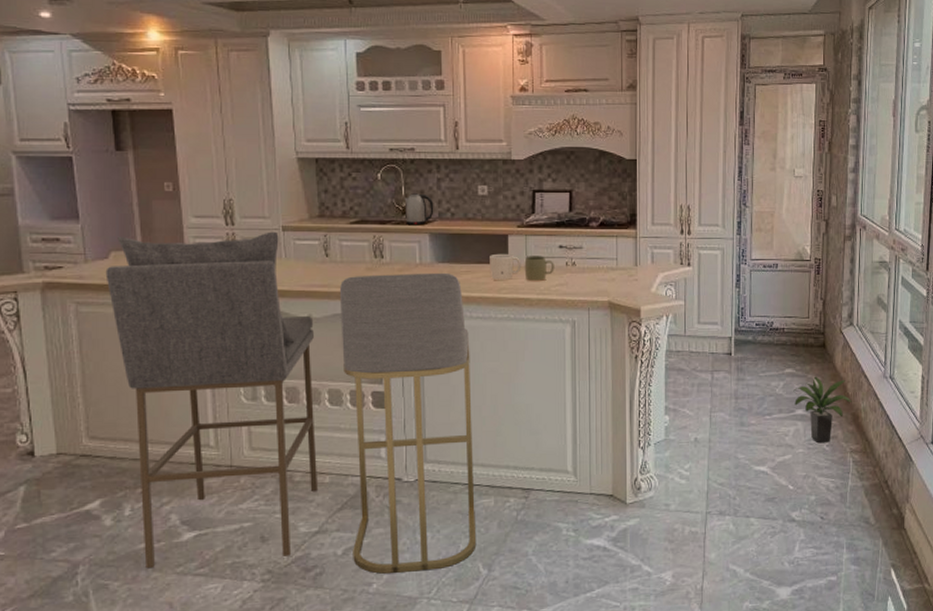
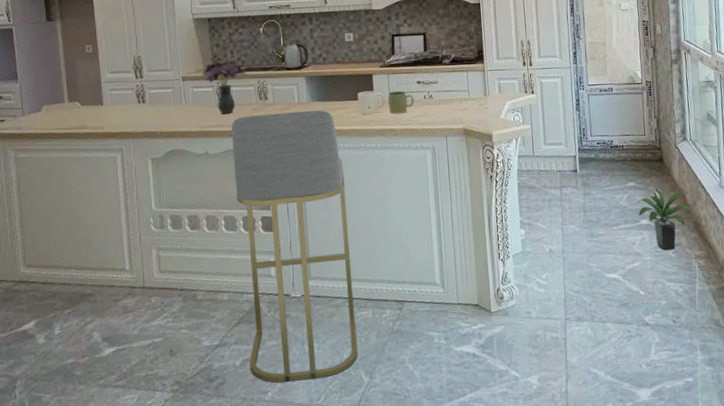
bar stool: present [105,231,319,569] -> none [39,81,218,382]
flower arrangement: none [305,209,361,272] -> present [201,60,248,114]

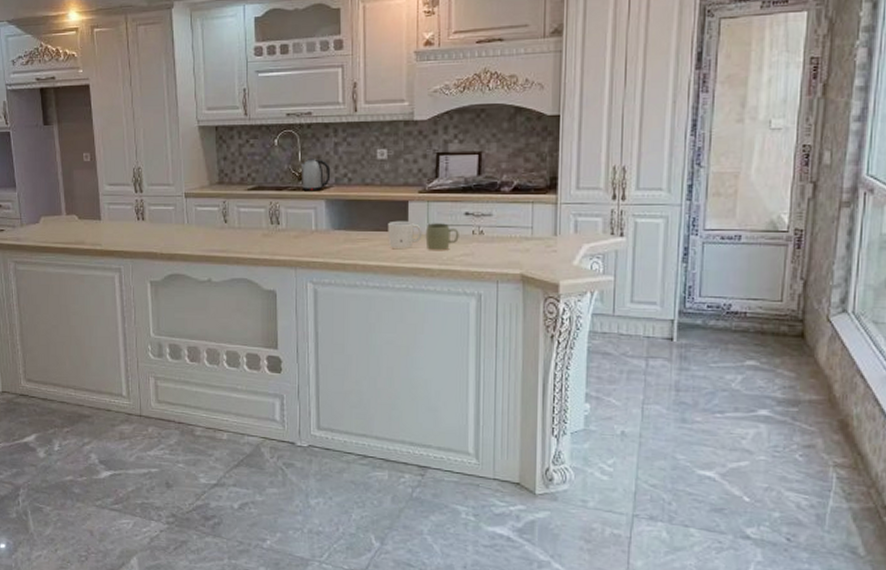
flower arrangement: present [201,60,248,114] -> none [205,176,258,238]
bar stool: present [231,110,358,383] -> none [237,240,369,535]
potted plant: present [636,188,692,251] -> none [755,371,840,452]

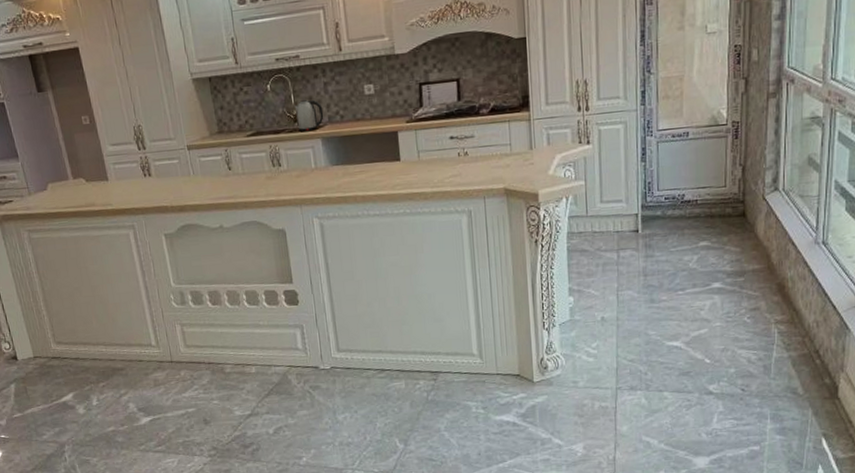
mug: present [388,220,423,250] -> none [381,150,414,178]
mug: present [425,223,459,251] -> none [416,148,447,176]

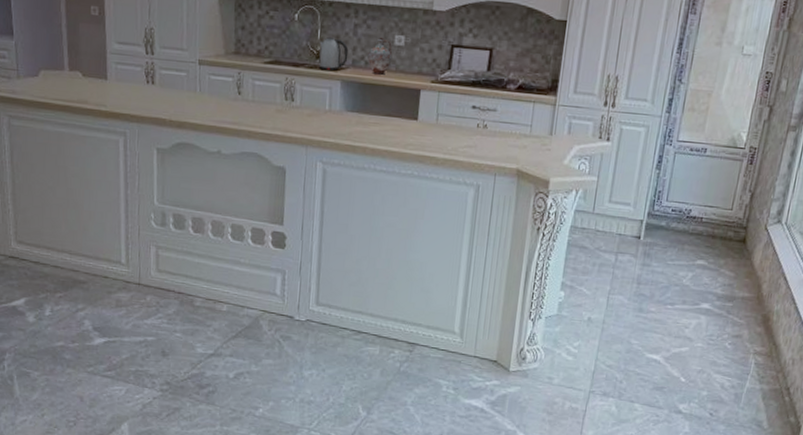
ceramic jug: none [341,89,366,126] -> present [367,37,393,75]

